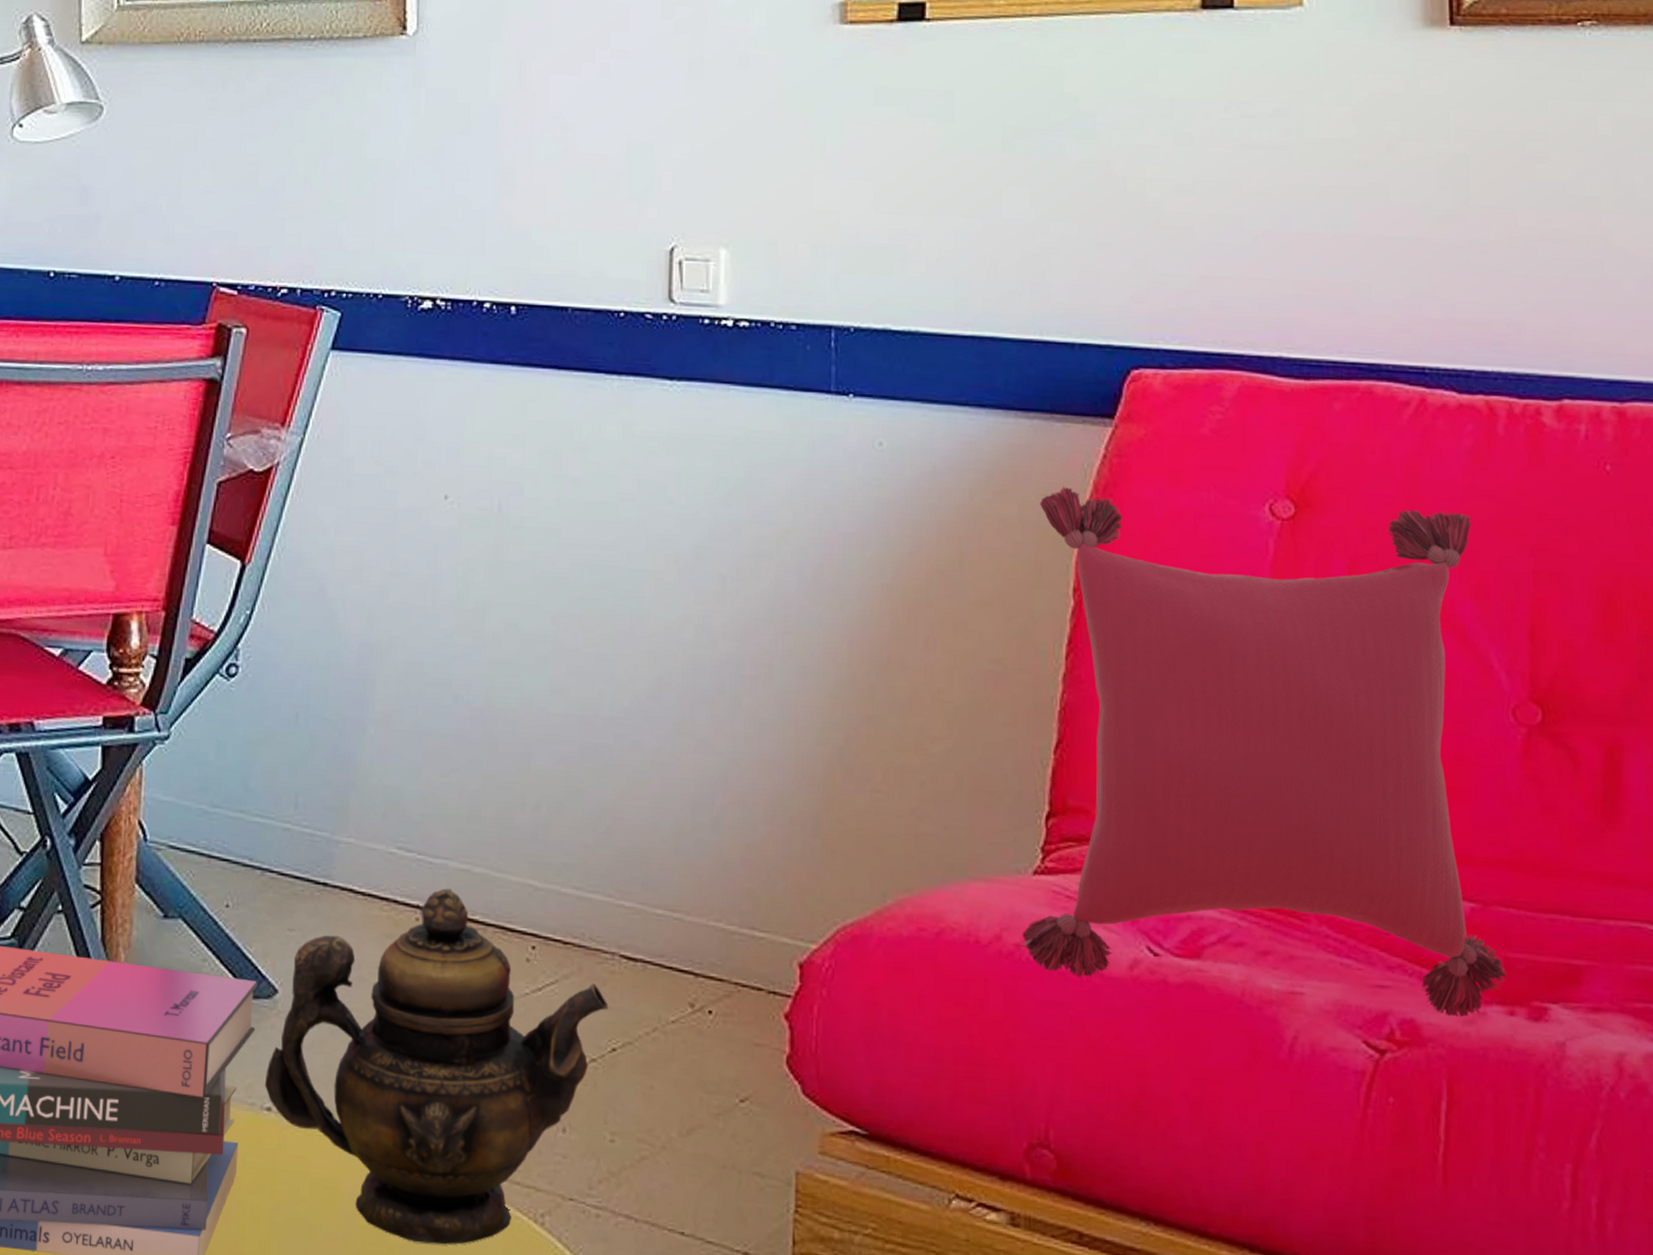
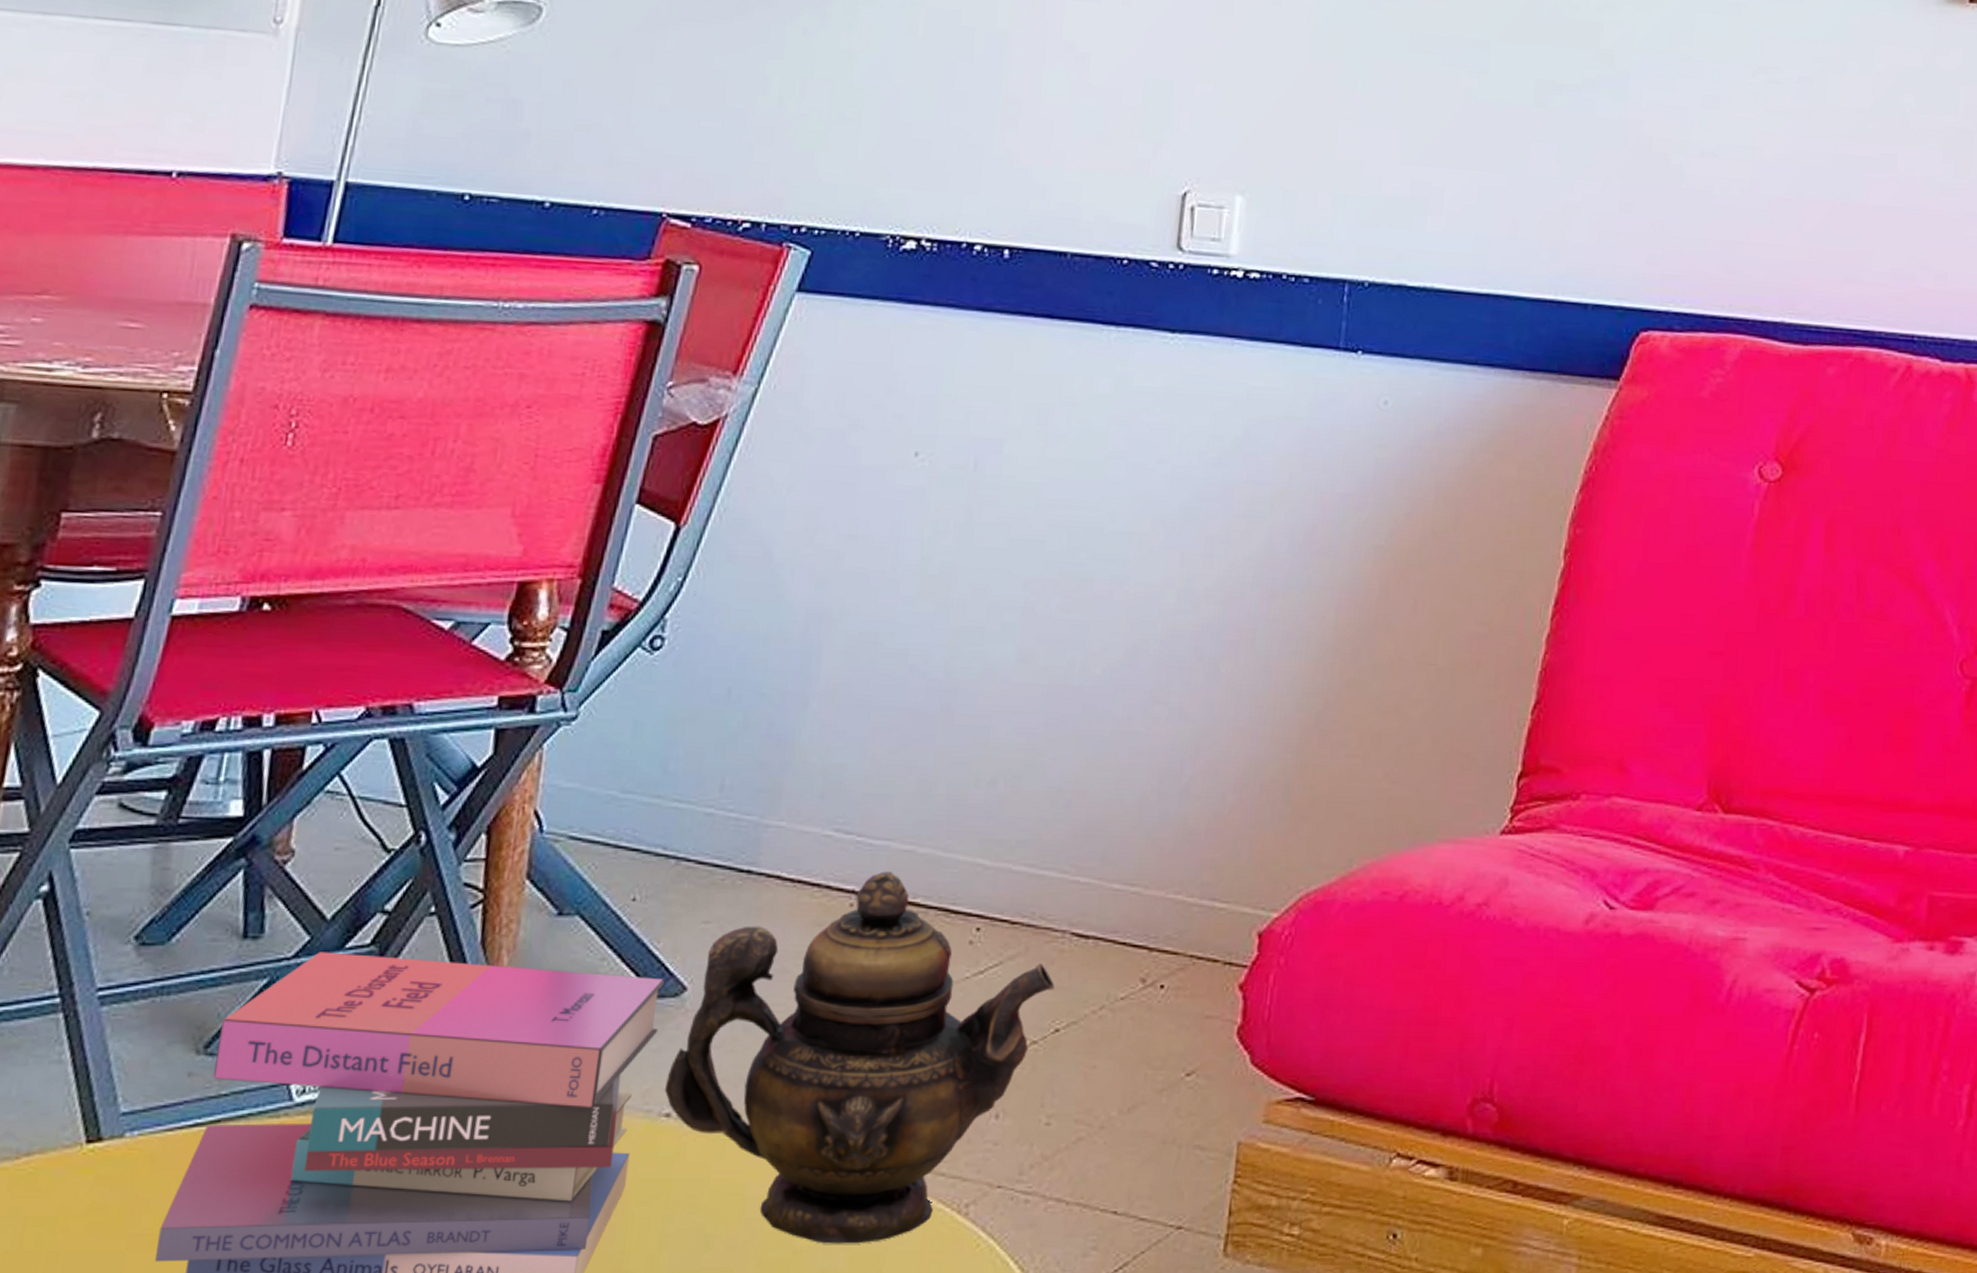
pillow: present [1020,486,1506,1018] -> none [1481,447,1941,955]

